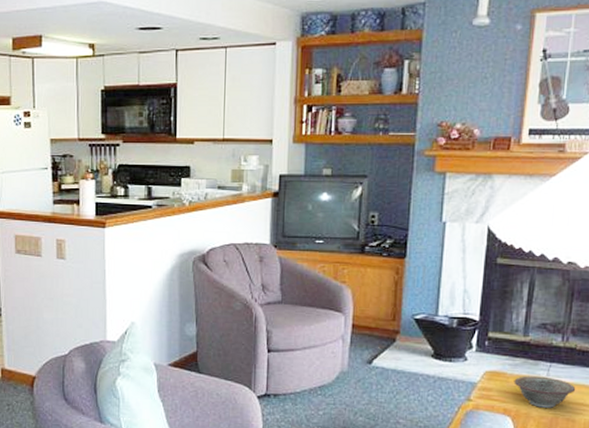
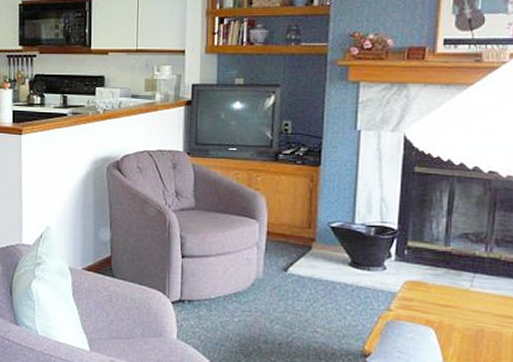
decorative bowl: present [514,376,576,408] -> none [436,286,502,320]

